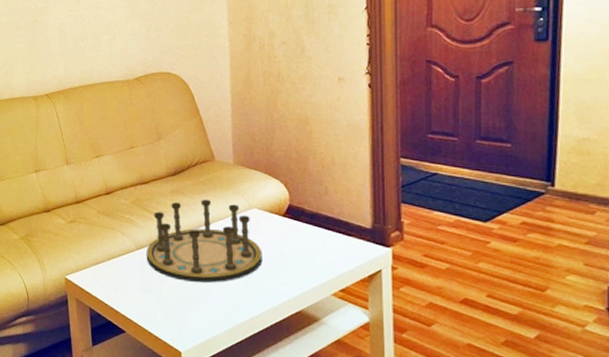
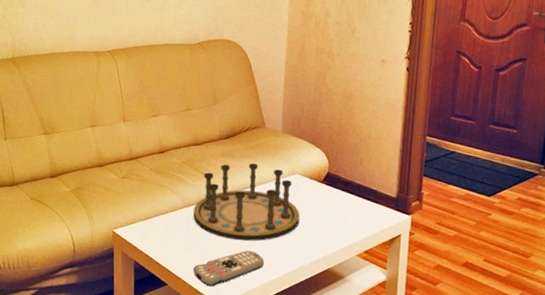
remote control: none [152,293,227,333] -> present [193,251,264,287]

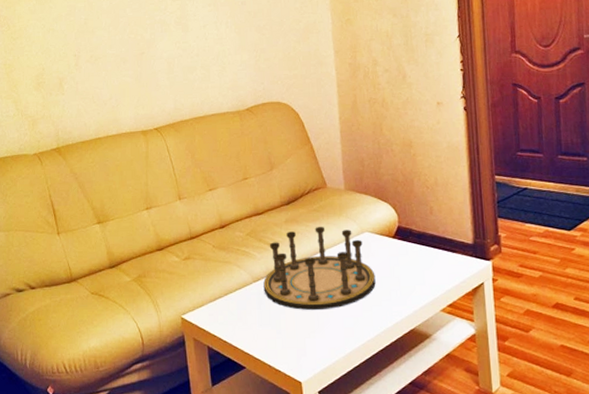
remote control: present [193,251,264,287] -> none [271,320,345,364]

